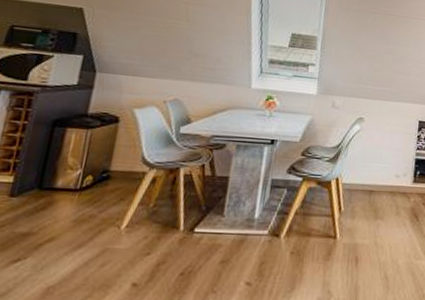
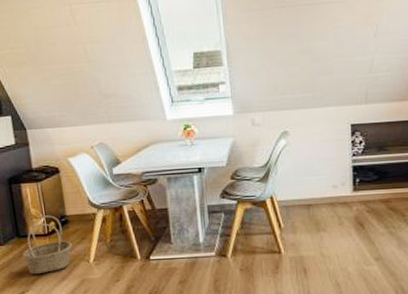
basket: none [35,167,107,238] -> present [22,215,73,275]

